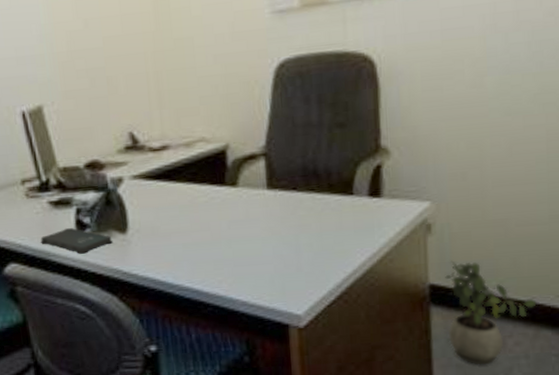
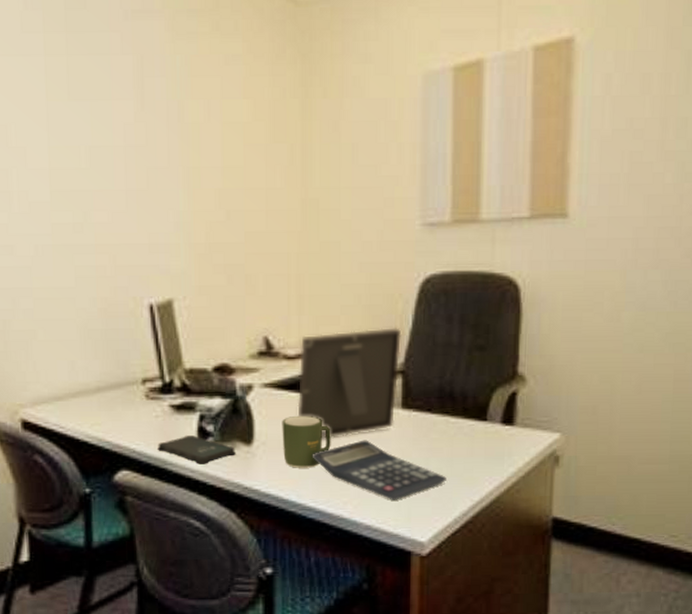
mug: none [153,202,202,252] -> present [282,415,331,468]
picture frame: none [164,113,262,222] -> present [297,328,402,438]
calculator: none [184,221,318,277] -> present [312,440,446,500]
potted plant: present [445,260,537,365] -> none [567,494,652,602]

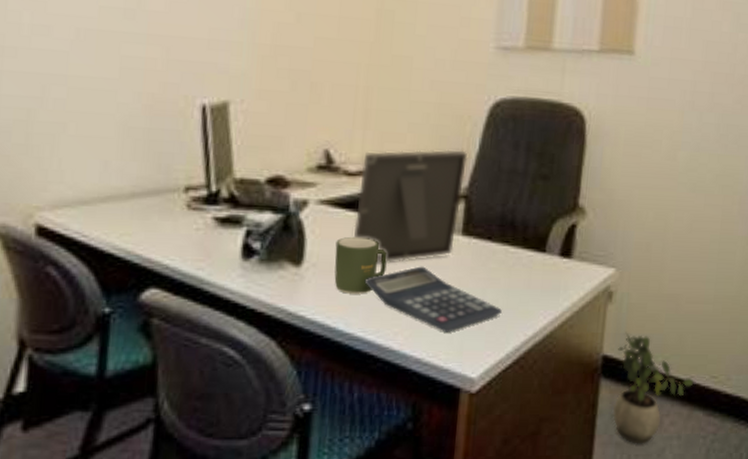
tablet: present [158,436,235,464] -> none [195,252,283,286]
potted plant: none [567,494,652,602] -> present [613,332,694,444]

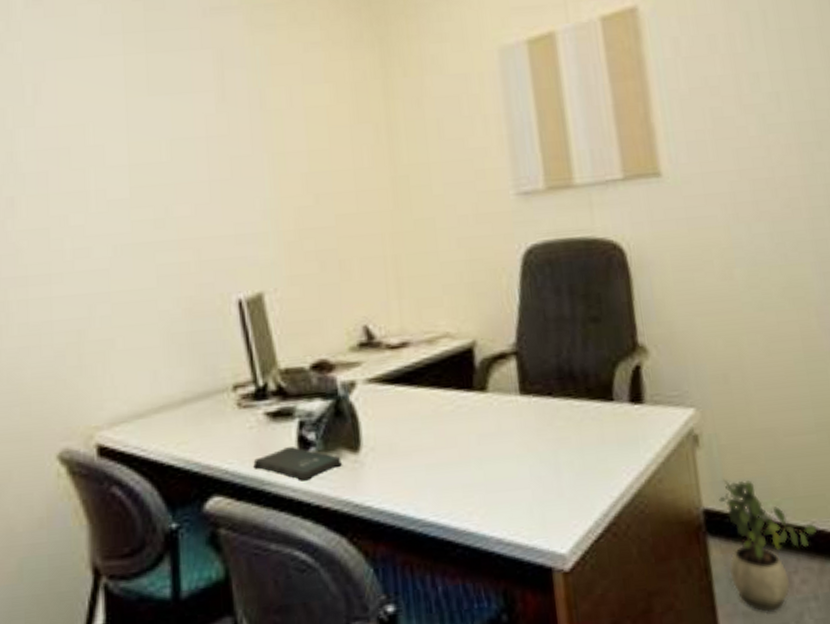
tablet: none [195,252,283,286] -> present [253,446,342,482]
mug: present [334,236,387,294] -> none [390,412,448,476]
picture frame: present [354,149,468,262] -> none [403,304,514,437]
calculator: present [364,266,502,333] -> none [427,434,580,505]

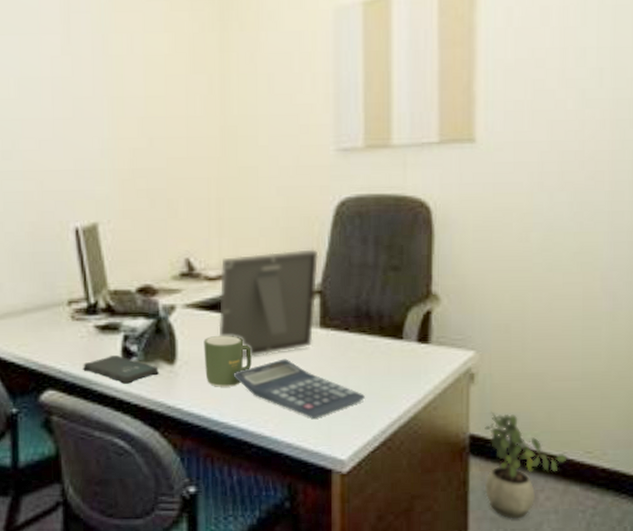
mug: none [390,412,448,476] -> present [203,335,252,387]
picture frame: none [403,304,514,437] -> present [218,249,319,357]
calculator: none [427,434,580,505] -> present [233,358,365,419]

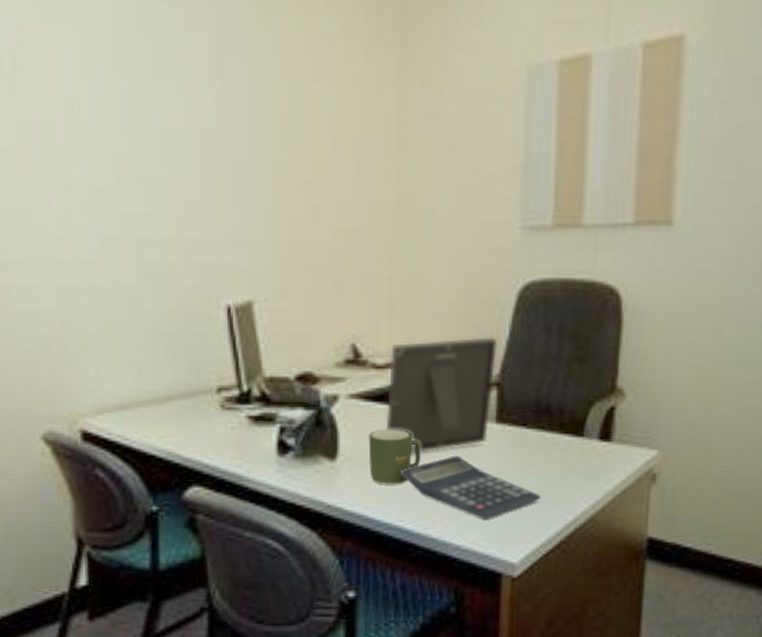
tablet: present [83,355,159,384] -> none [233,449,318,481]
potted plant: present [485,411,567,519] -> none [660,513,746,624]

